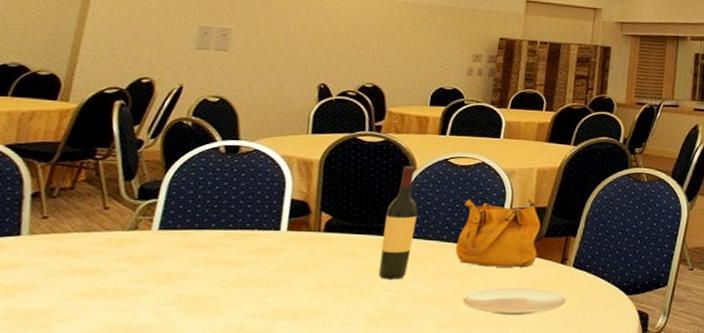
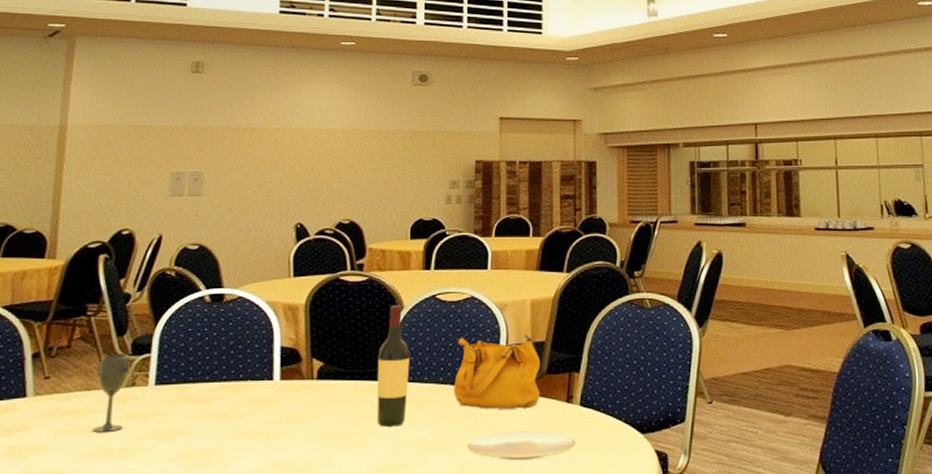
wine glass: none [87,197,135,273] -> present [92,354,130,432]

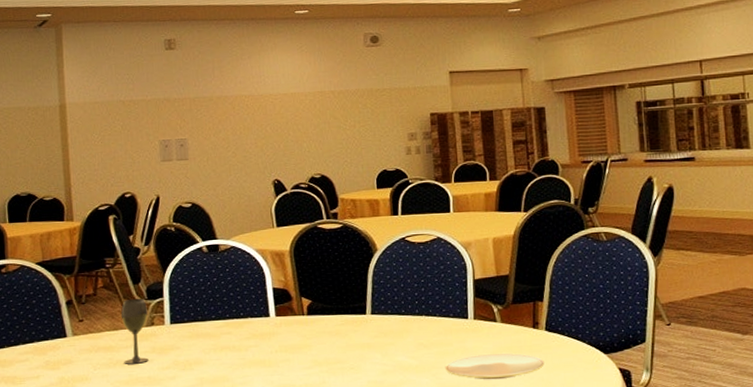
wine bottle: present [376,305,410,427] -> none [358,247,389,354]
handbag: present [453,334,541,409] -> none [428,269,508,336]

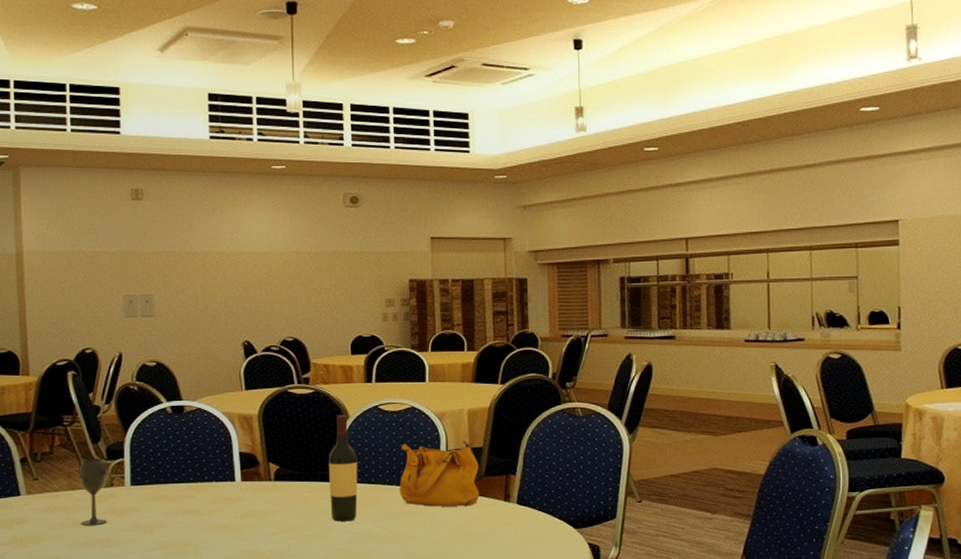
wine bottle: none [358,247,389,354] -> present [328,415,358,522]
handbag: none [428,269,508,336] -> present [399,440,480,507]
plate: present [444,353,544,380] -> none [413,524,514,551]

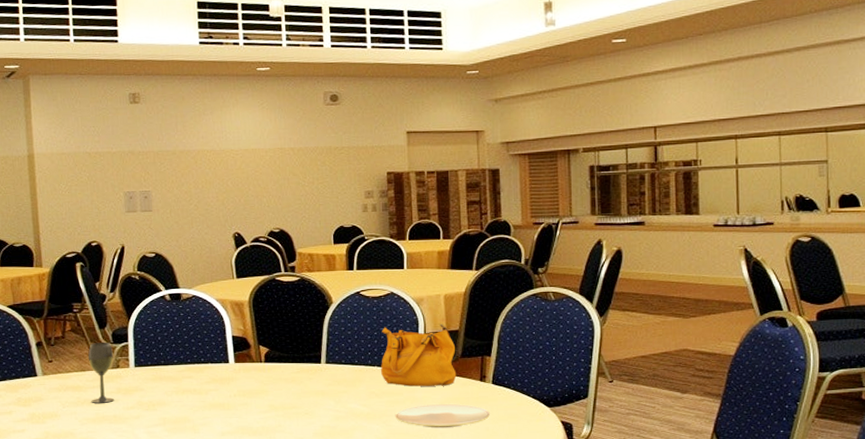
wine bottle: present [328,415,358,522] -> none [314,300,342,400]
plate: none [413,524,514,551] -> present [395,403,490,428]

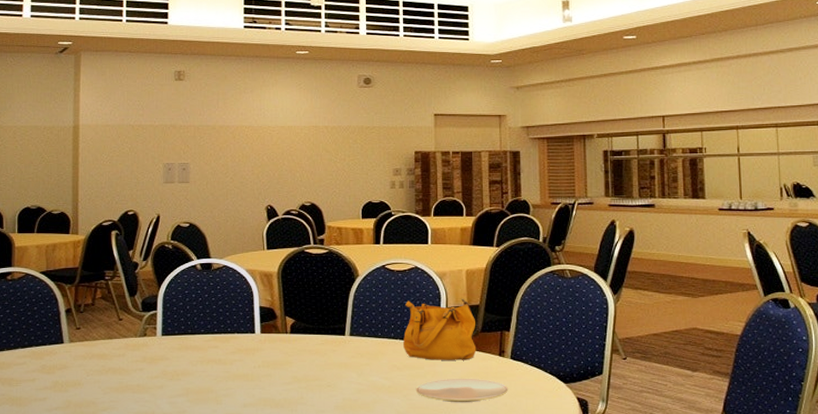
wine glass: present [87,343,114,403] -> none [116,311,141,372]

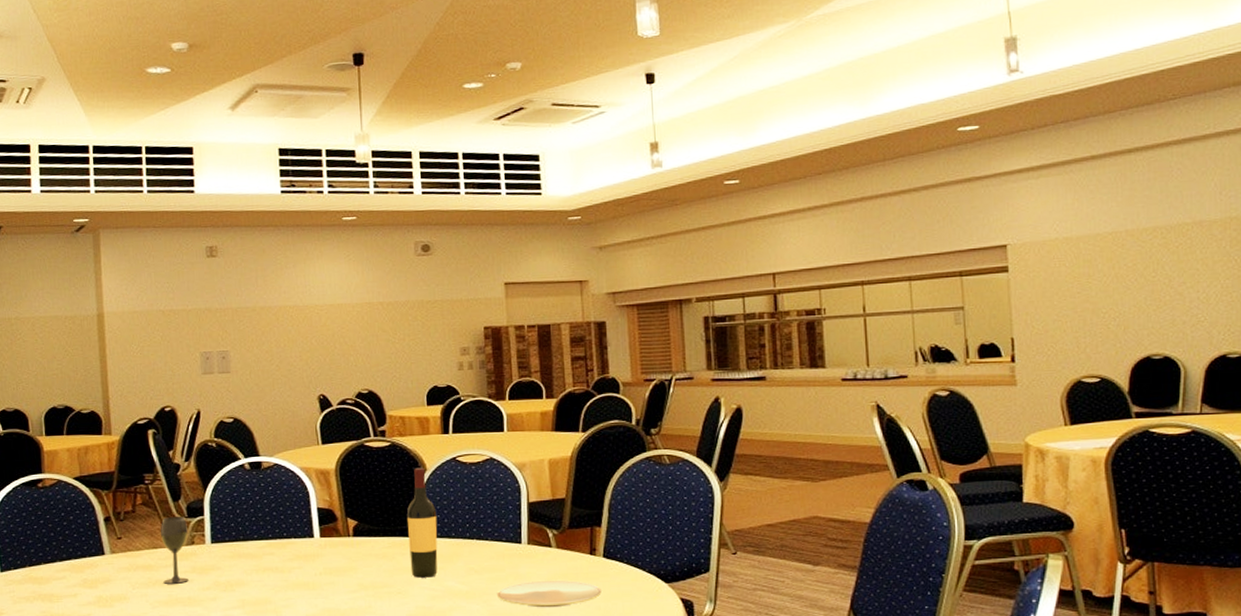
wine glass: none [116,311,141,372] -> present [160,517,189,584]
wine bottle: none [339,273,366,373] -> present [406,467,438,578]
handbag: present [402,298,477,360] -> none [479,491,564,562]

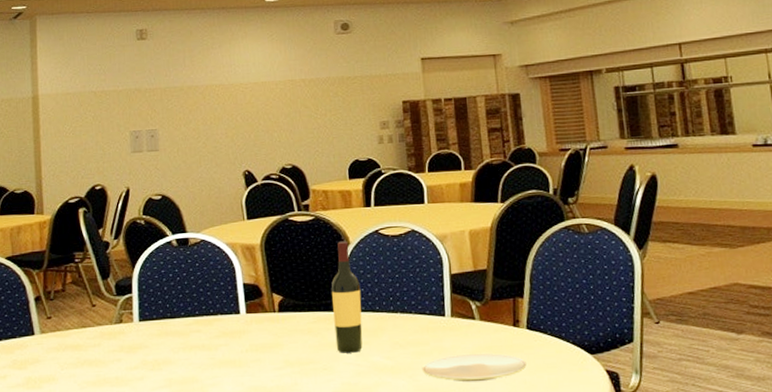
wine glass: present [160,517,189,584] -> none [89,295,116,364]

